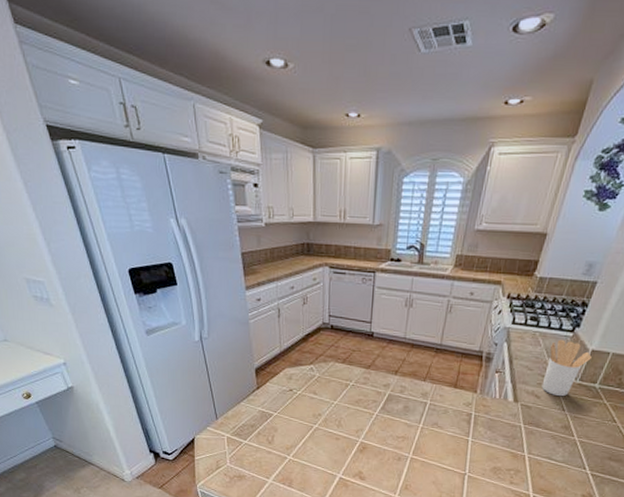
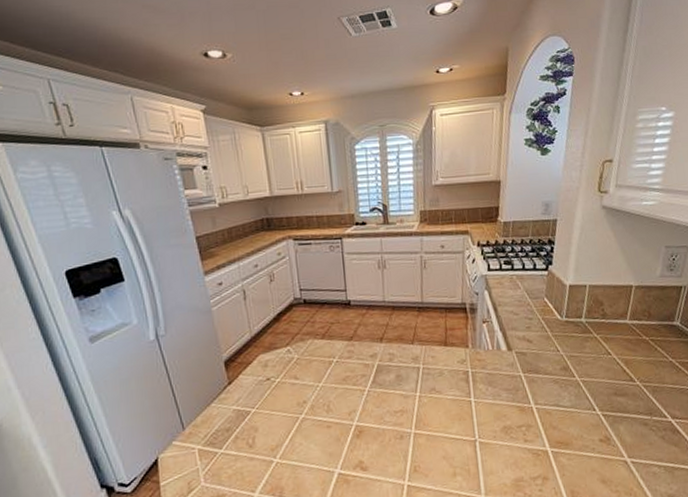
utensil holder: present [542,339,592,397] -> none [530,279,571,338]

